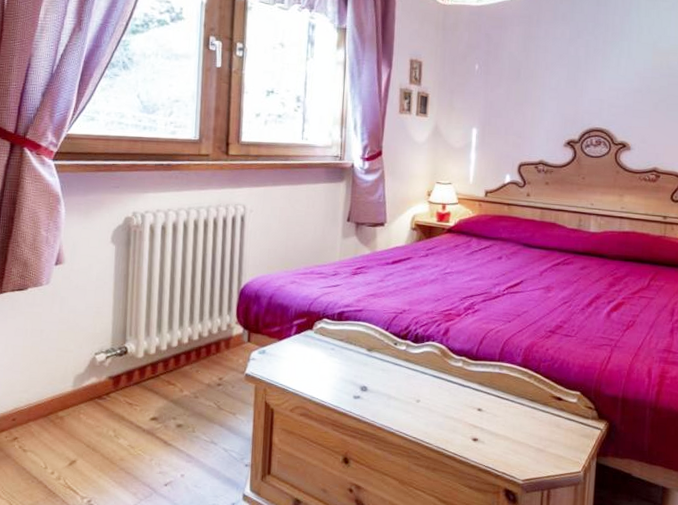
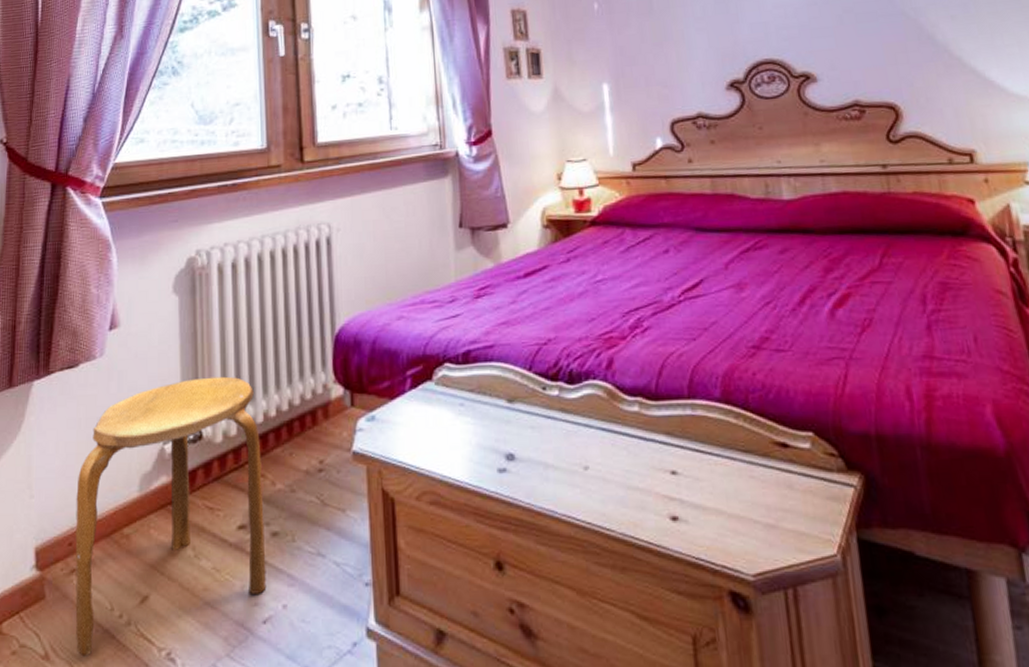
stool: none [15,309,174,499] -> present [75,376,267,657]

